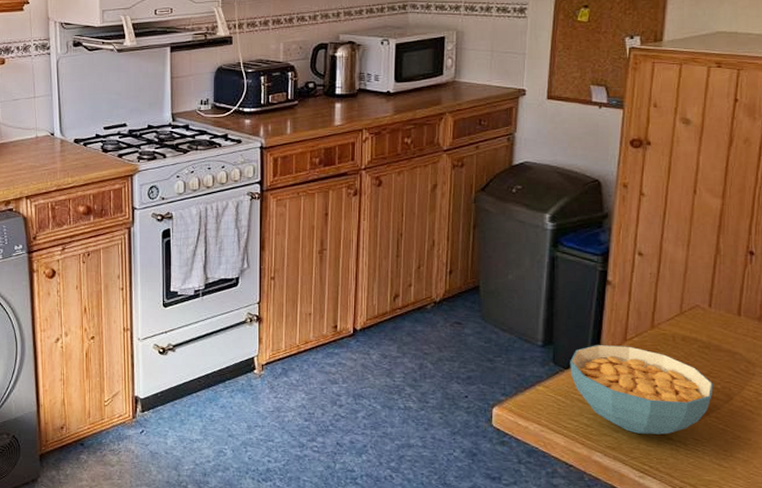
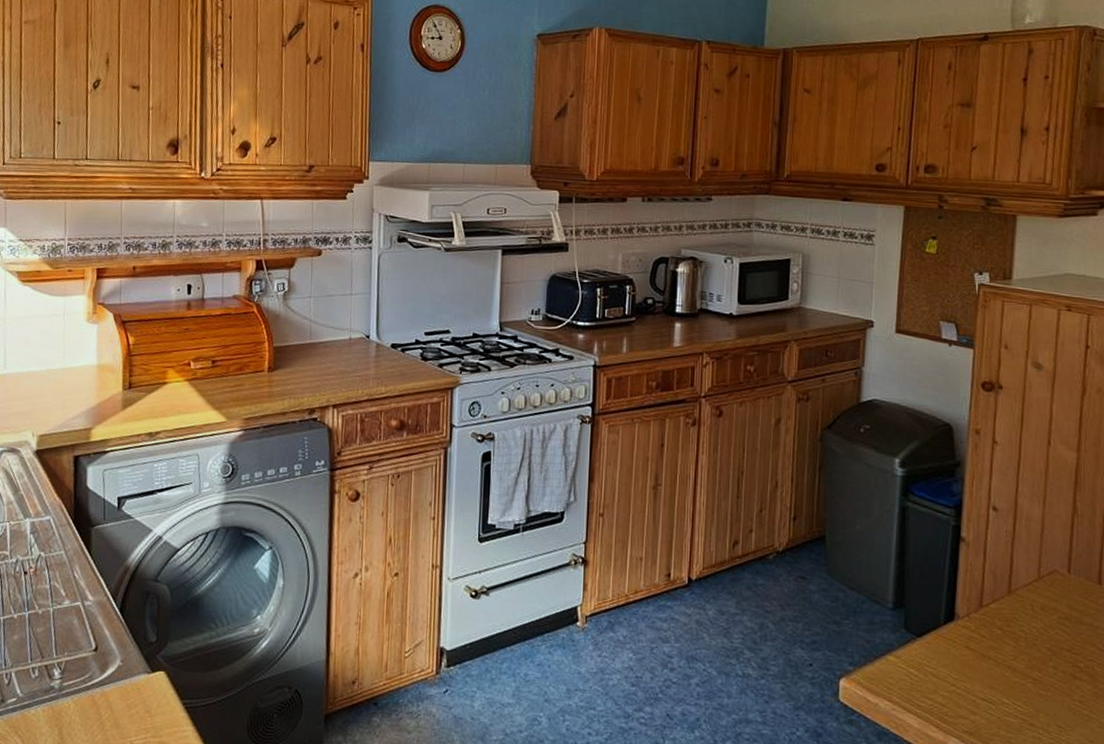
cereal bowl: present [570,344,714,435] -> none [923,609,1076,720]

